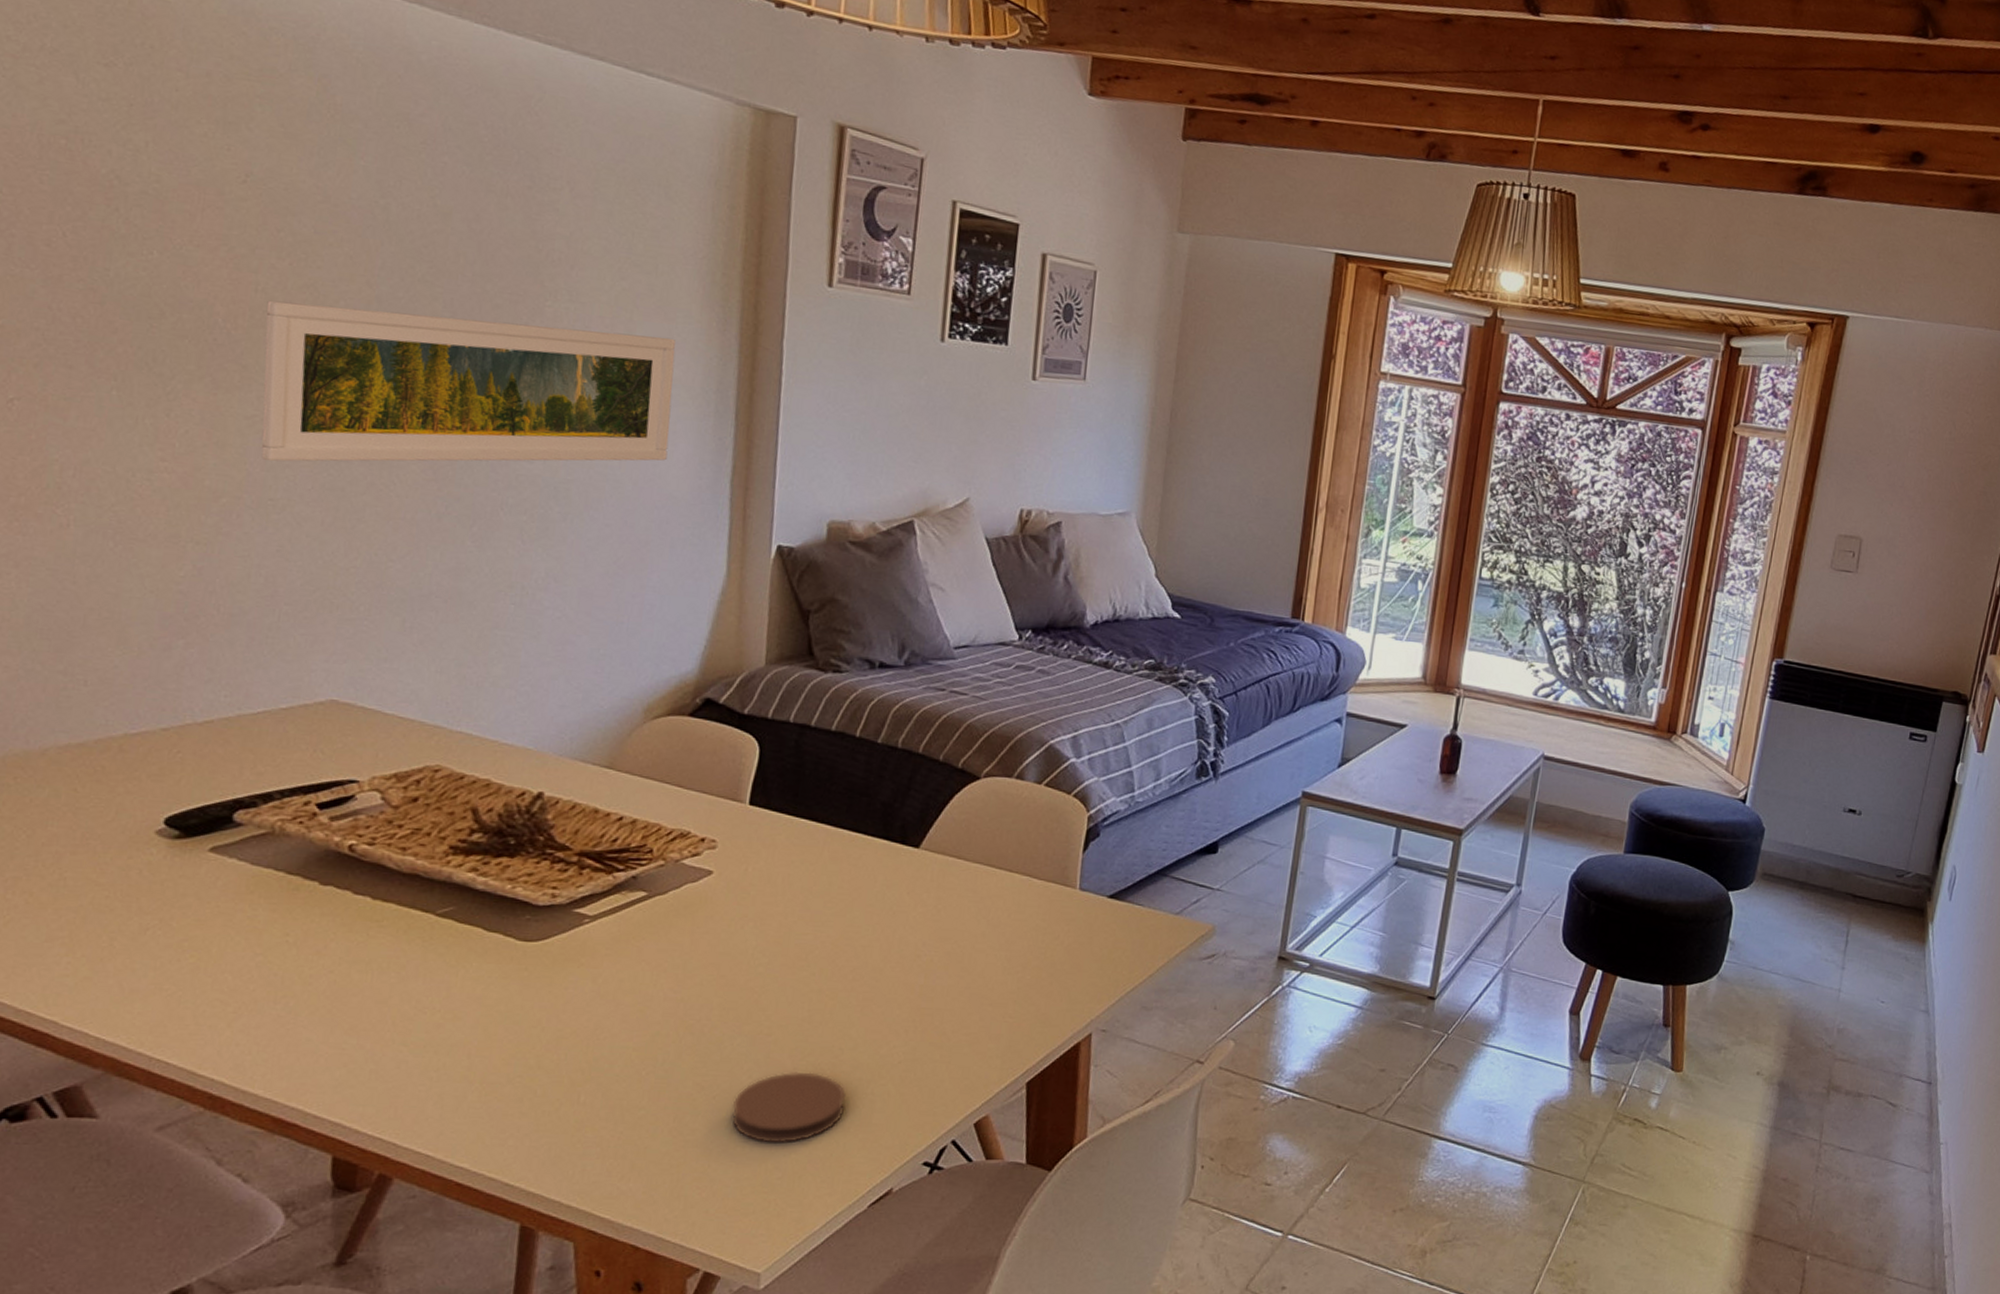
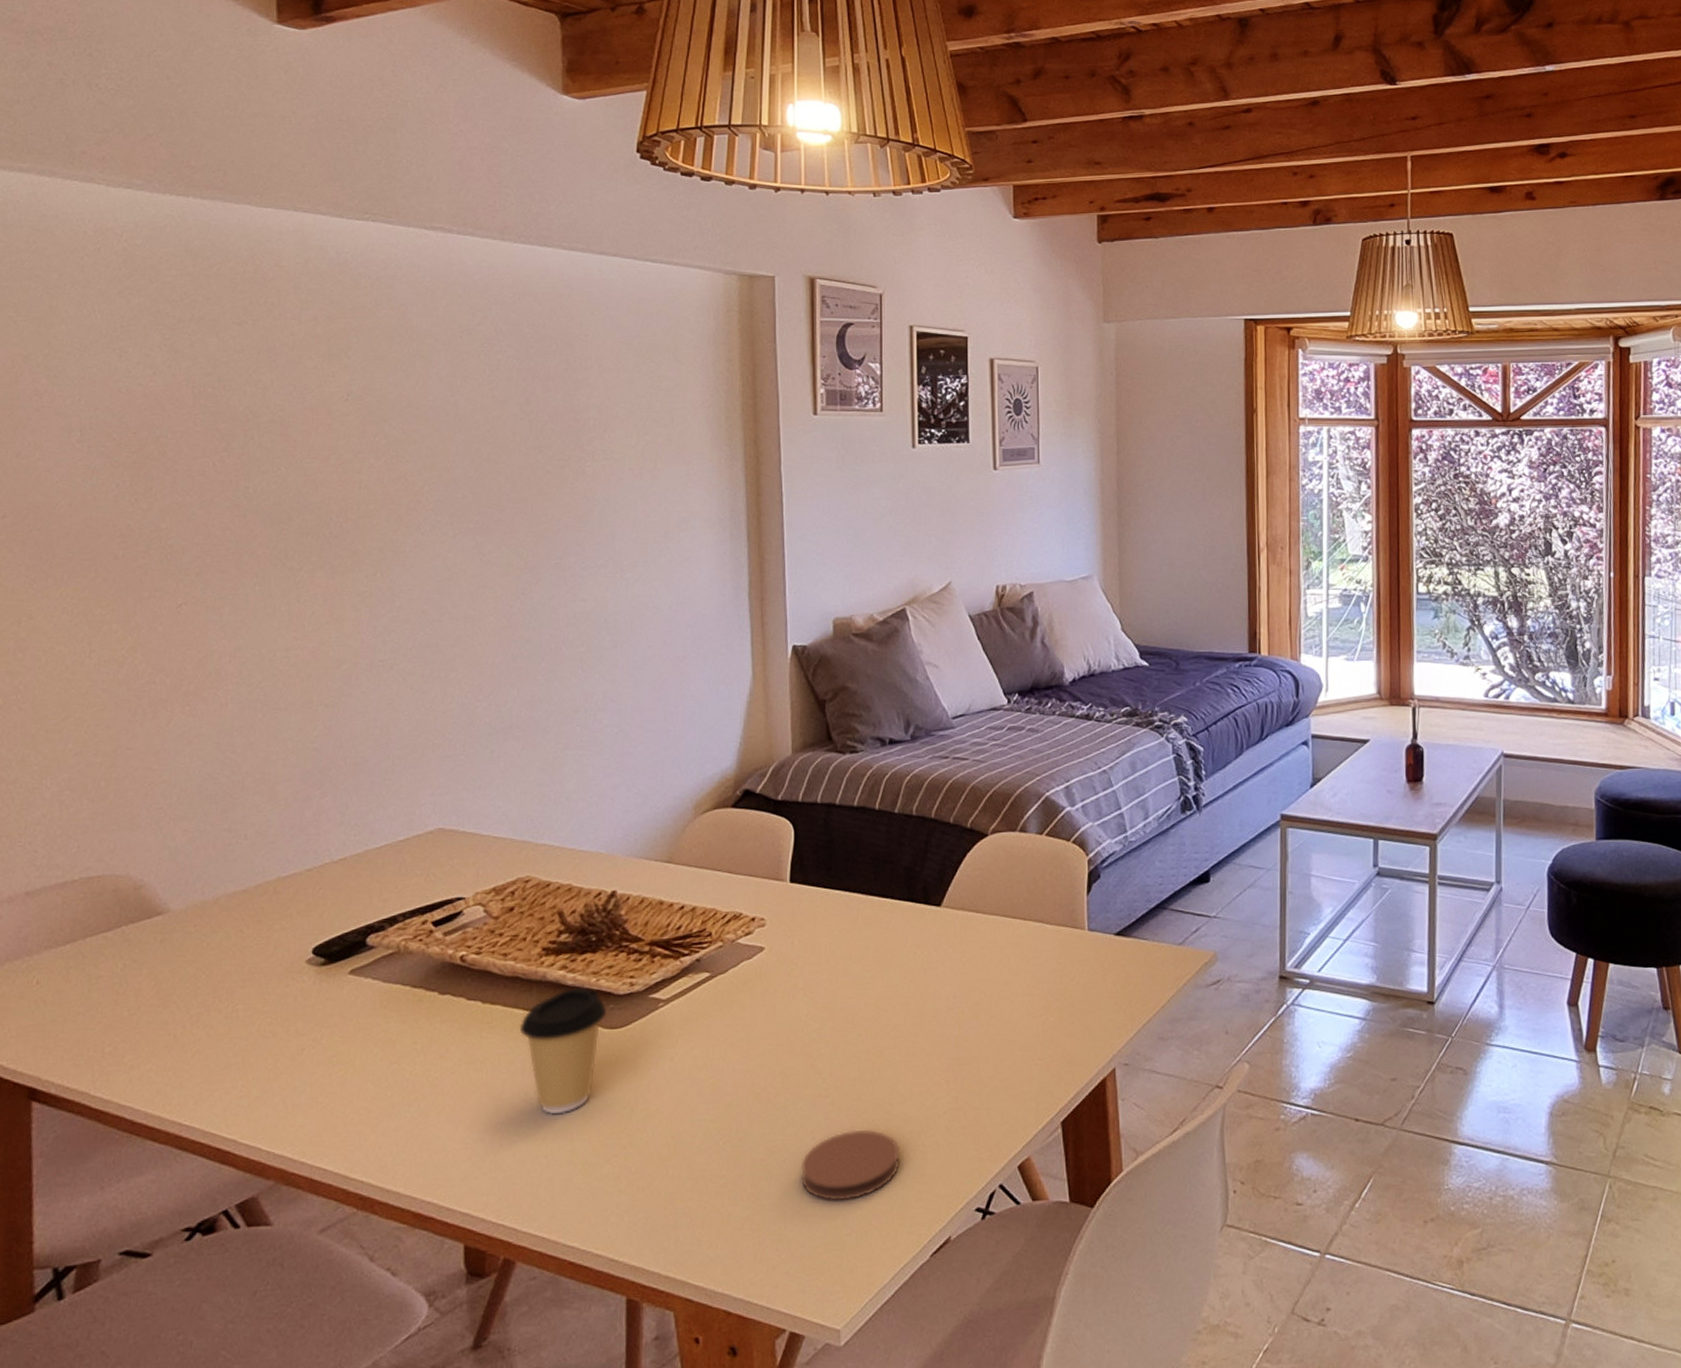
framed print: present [261,300,676,462] -> none [369,478,695,628]
coffee cup: none [415,892,523,1028] -> present [519,987,607,1115]

